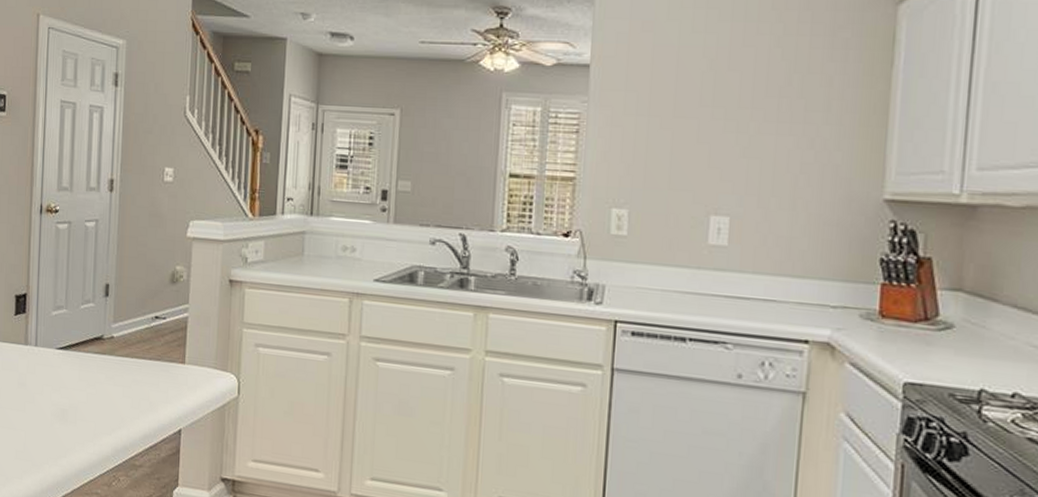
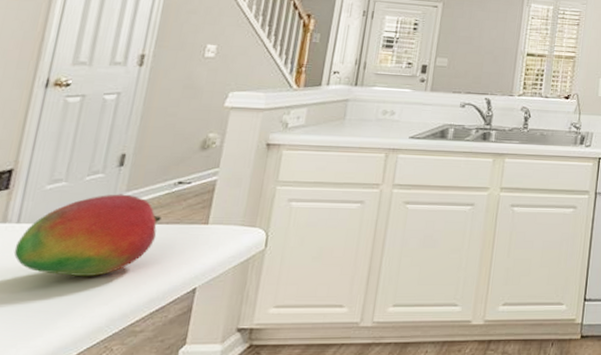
fruit: none [36,324,145,406] -> present [13,194,162,277]

